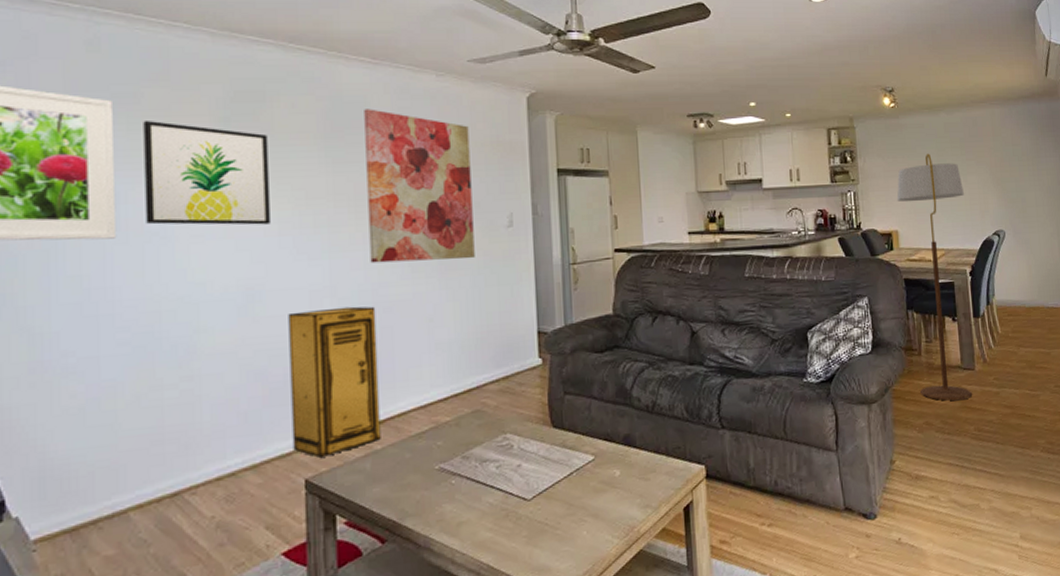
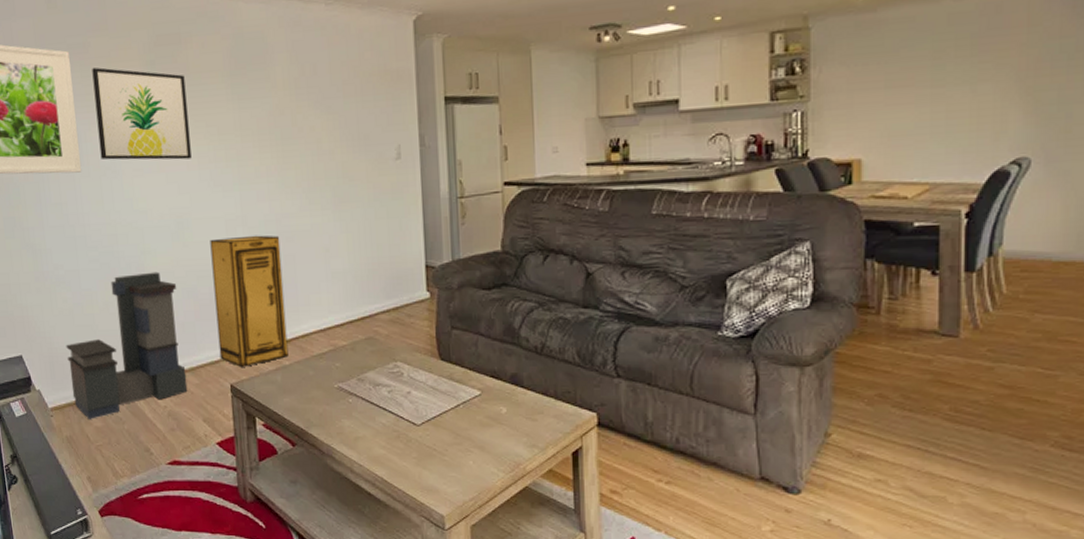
storage bin: none [68,353,247,548] -> present [66,272,188,419]
wall art: present [364,109,475,264] -> none [262,44,365,195]
floor lamp: present [896,153,972,401] -> none [863,56,969,372]

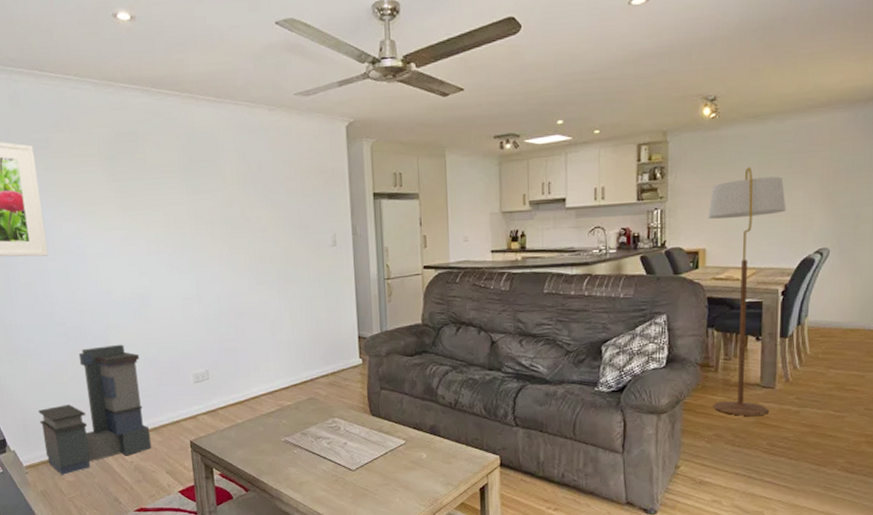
wall art: present [92,67,192,160] -> none [55,161,151,245]
storage cabinet: present [210,235,289,368] -> none [169,311,241,427]
floor lamp: none [863,56,969,372] -> present [707,167,786,416]

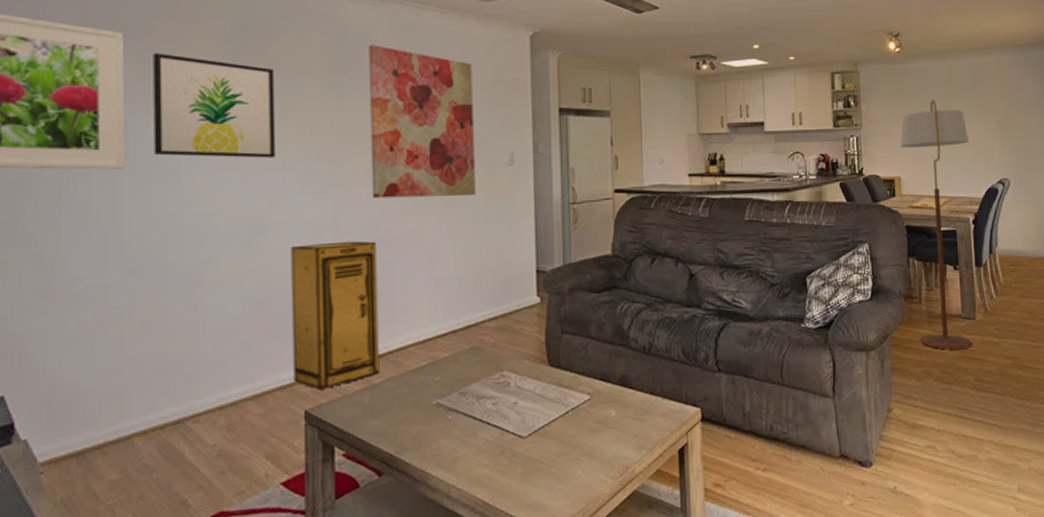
storage bin: present [38,344,152,475] -> none [76,283,247,472]
wall art: none [55,161,151,245] -> present [153,53,275,158]
storage cabinet: none [169,311,241,427] -> present [291,241,380,391]
wall art: none [213,143,306,277] -> present [369,45,476,199]

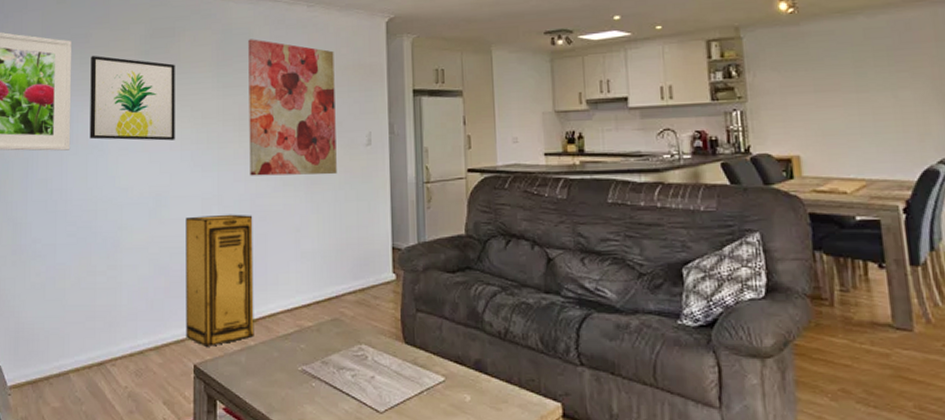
floor lamp: present [900,99,972,350] -> none [797,65,909,366]

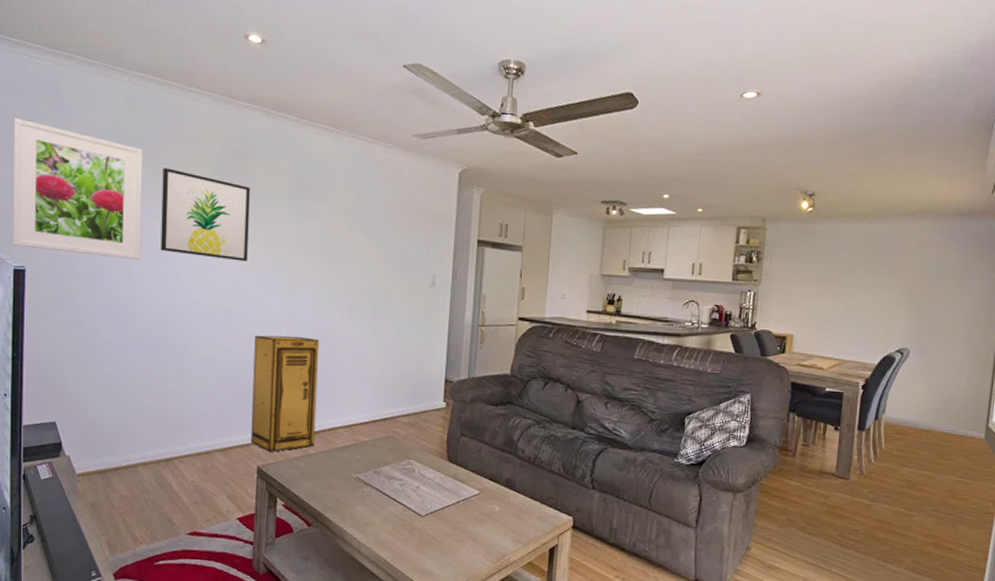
wall art: present [248,39,337,176] -> none [319,172,407,310]

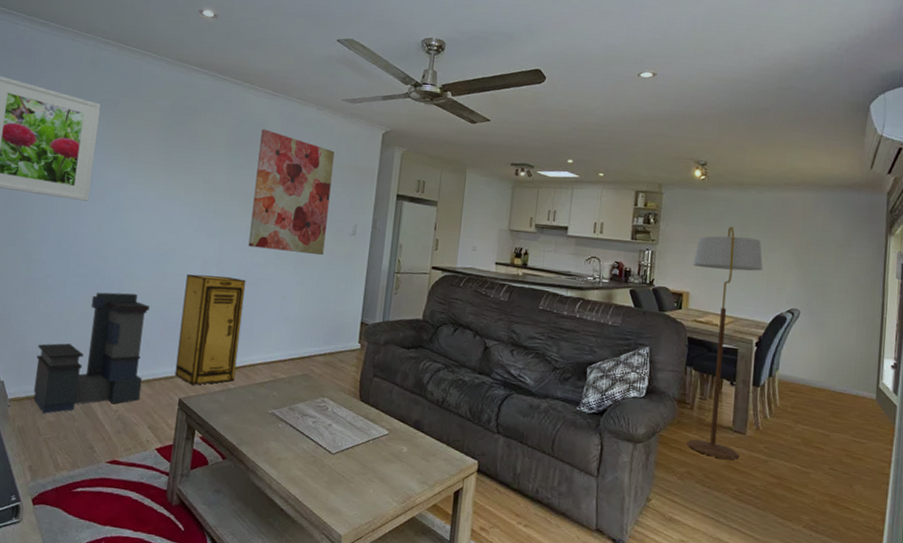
storage bin: none [101,358,218,488] -> present [33,292,150,414]
wall art: present [160,168,250,262] -> none [108,121,194,206]
wall art: none [319,172,407,310] -> present [248,129,335,256]
floor lamp: none [788,262,872,505] -> present [687,226,763,459]

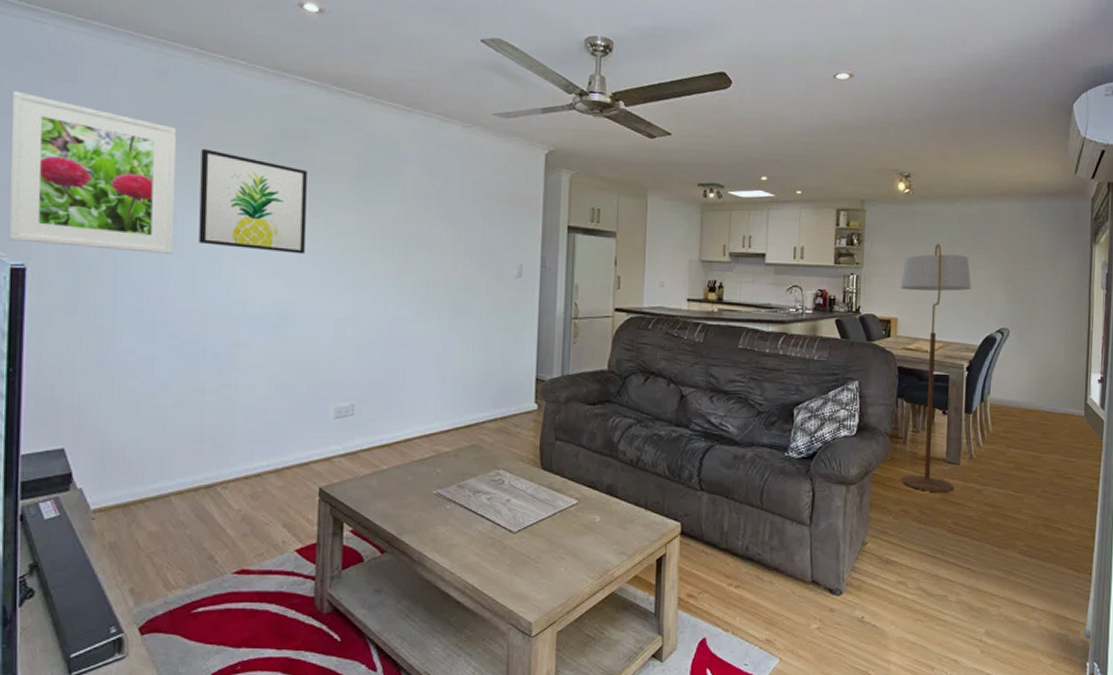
storage bin: present [33,292,150,414] -> none [124,365,271,523]
wall art: none [108,121,194,206] -> present [199,149,307,254]
storage cabinet: present [174,274,246,386] -> none [311,336,391,471]
wall art: present [248,129,335,256] -> none [390,153,489,304]

